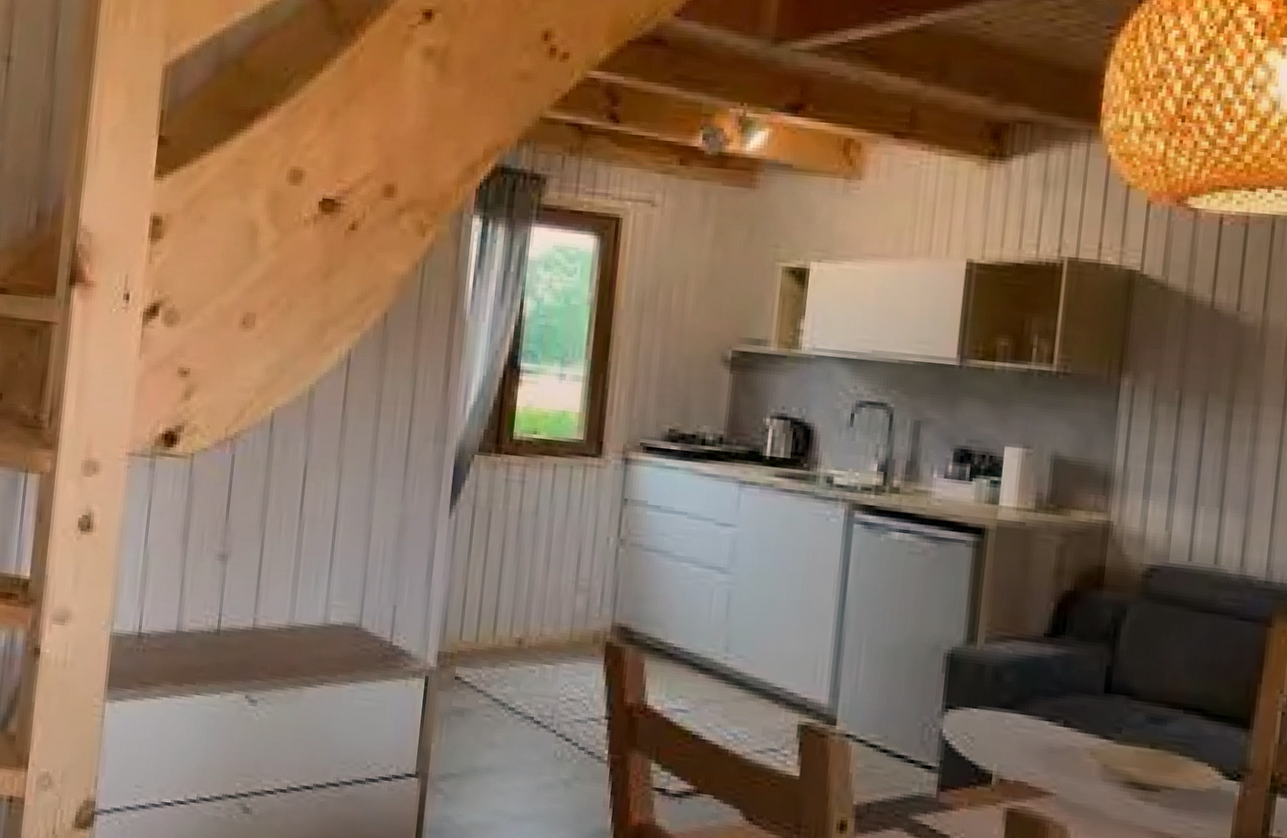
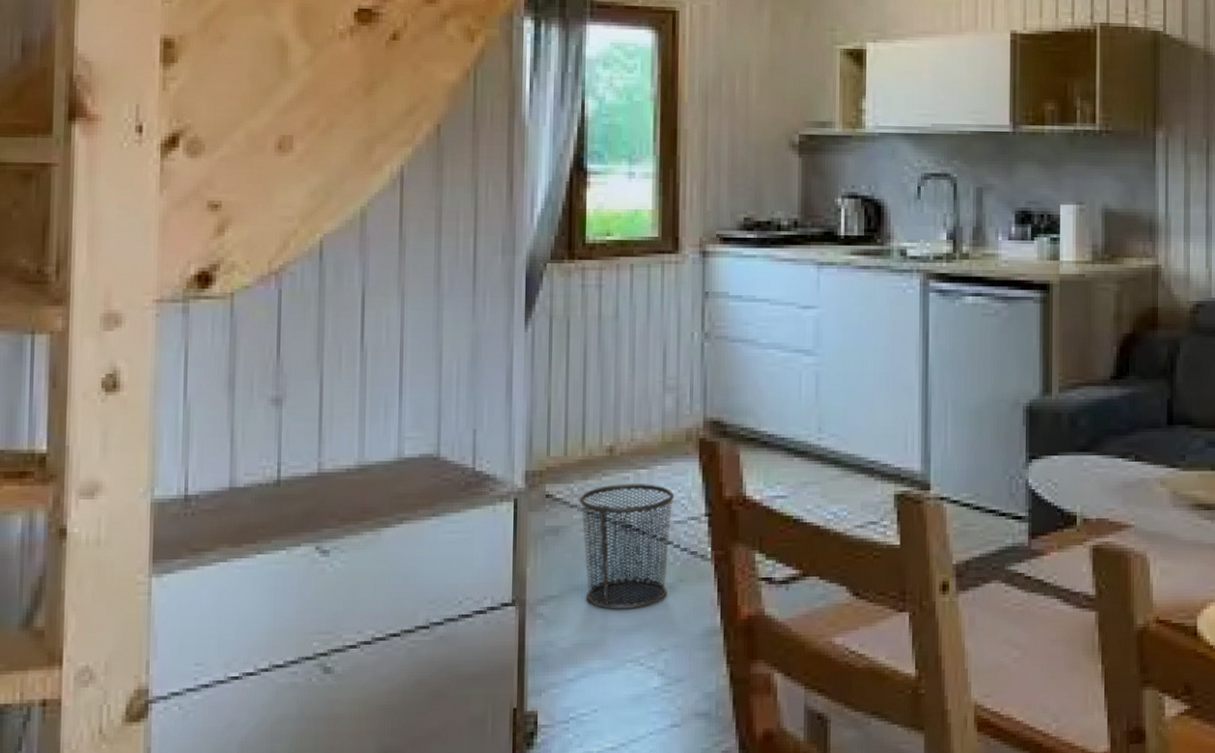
waste bin: none [484,675,577,799] -> present [578,484,675,609]

